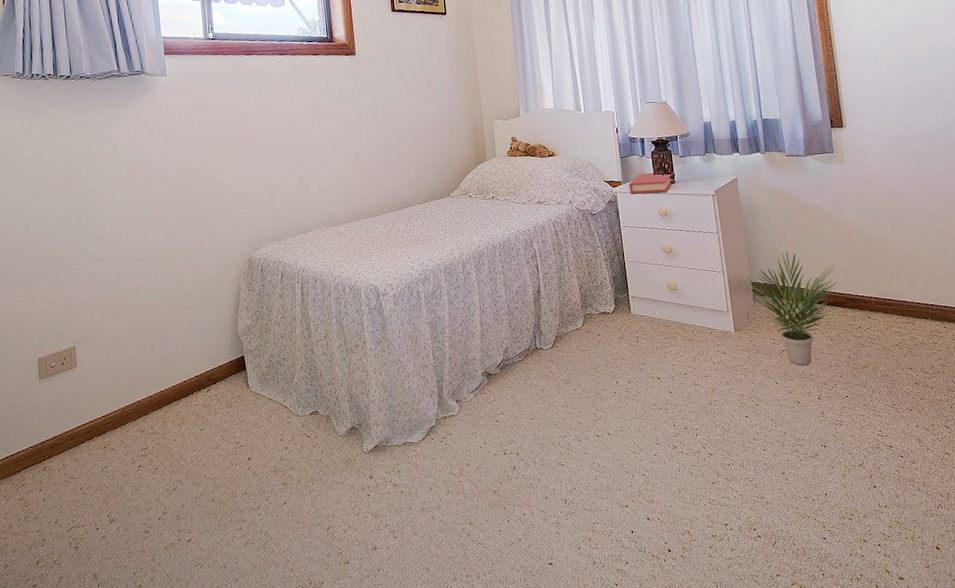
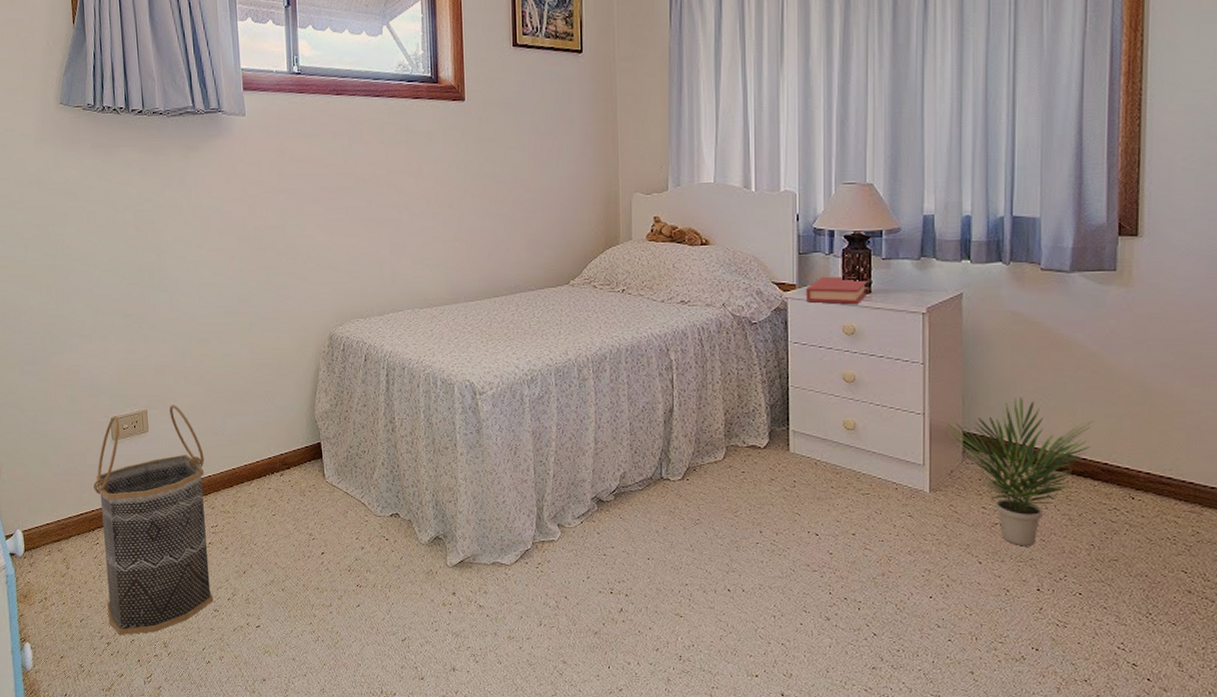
basket: none [19,338,144,575] -> present [93,405,214,636]

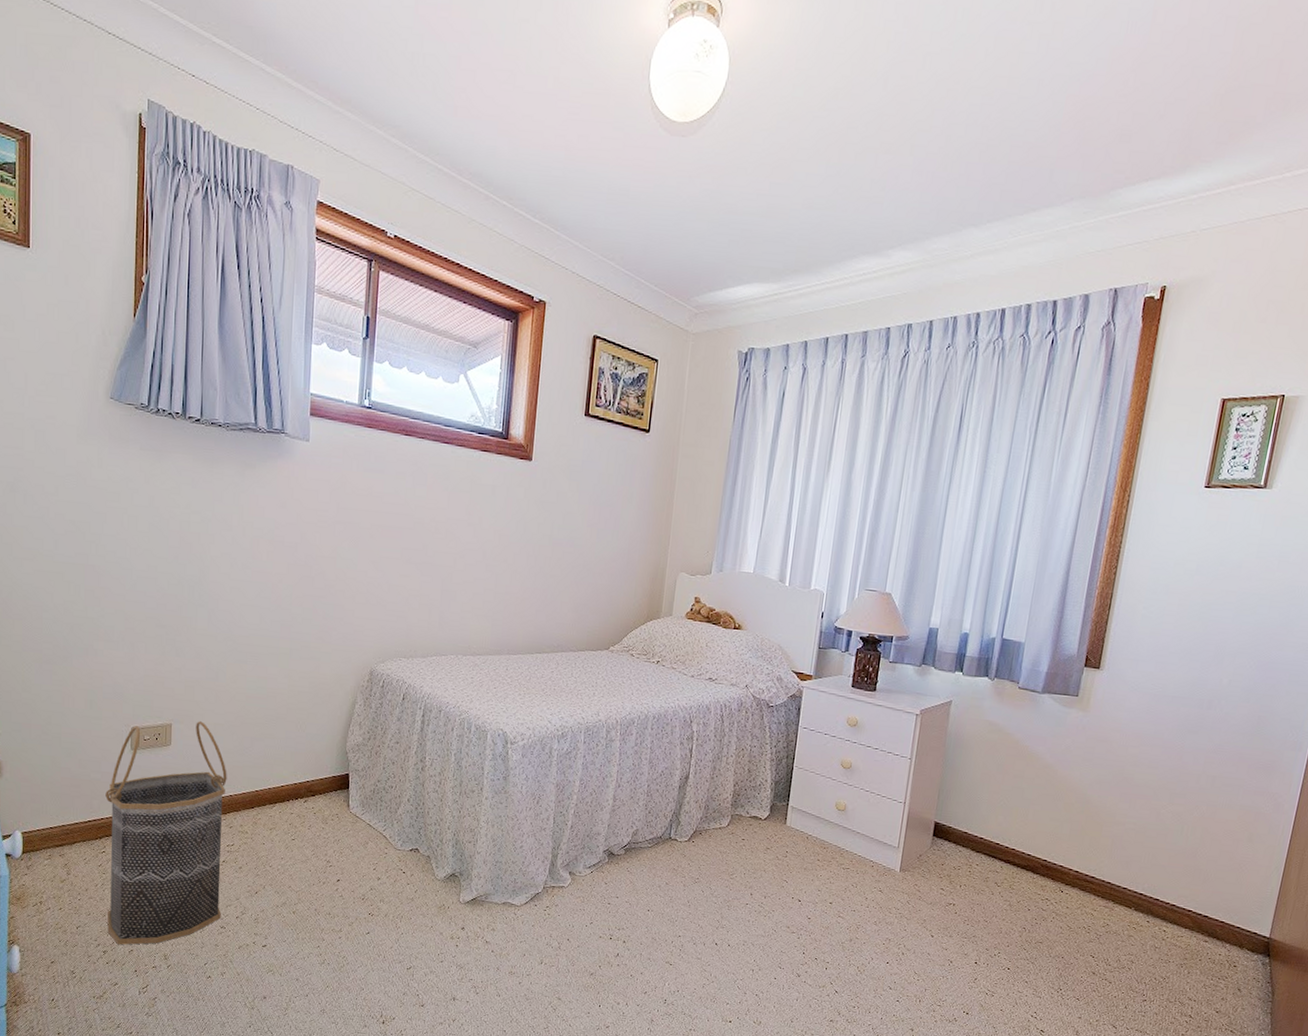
book: present [805,276,871,304] -> none [819,671,878,699]
potted plant: present [946,397,1093,546] -> none [920,796,1041,925]

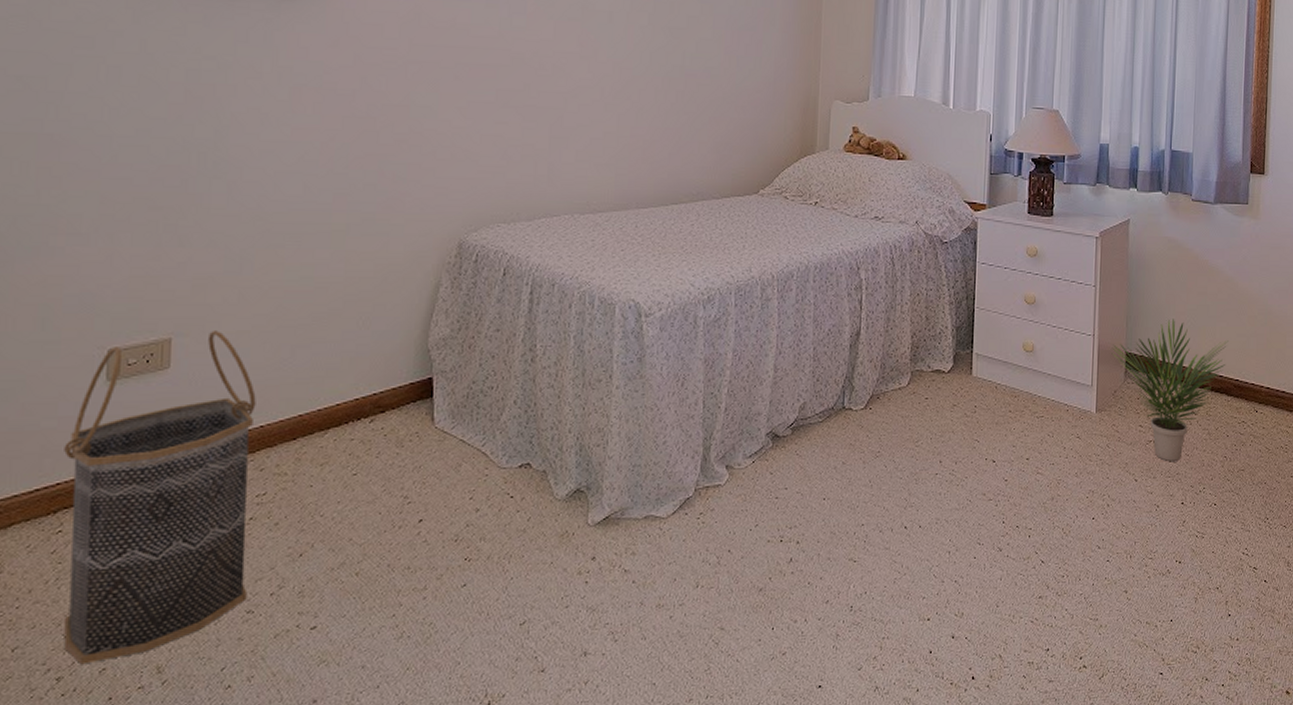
potted plant: none [920,796,1041,925] -> present [1111,318,1228,461]

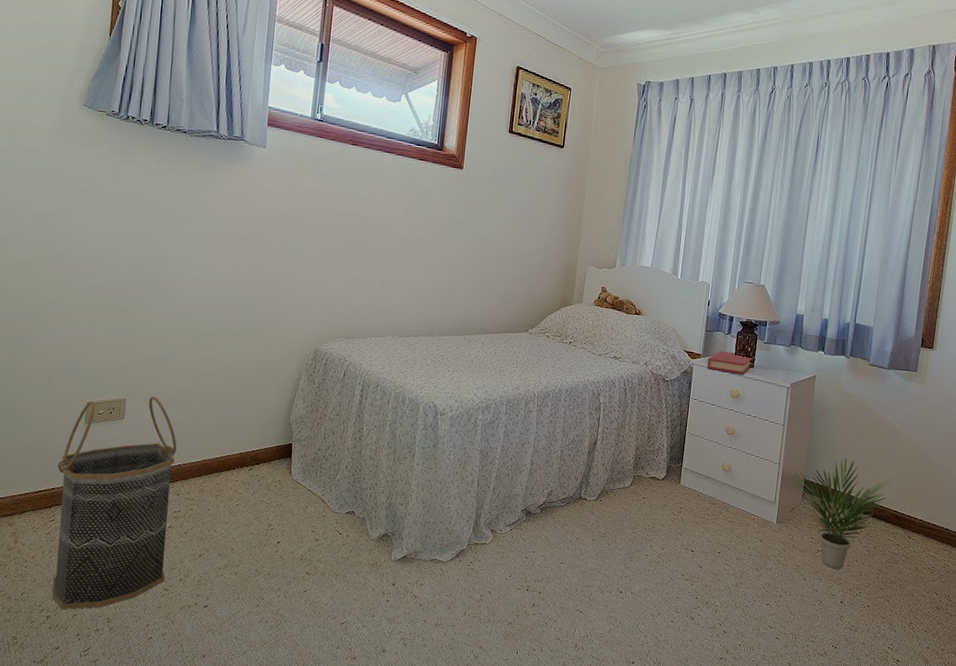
book: none [994,197,1053,226] -> present [707,350,755,375]

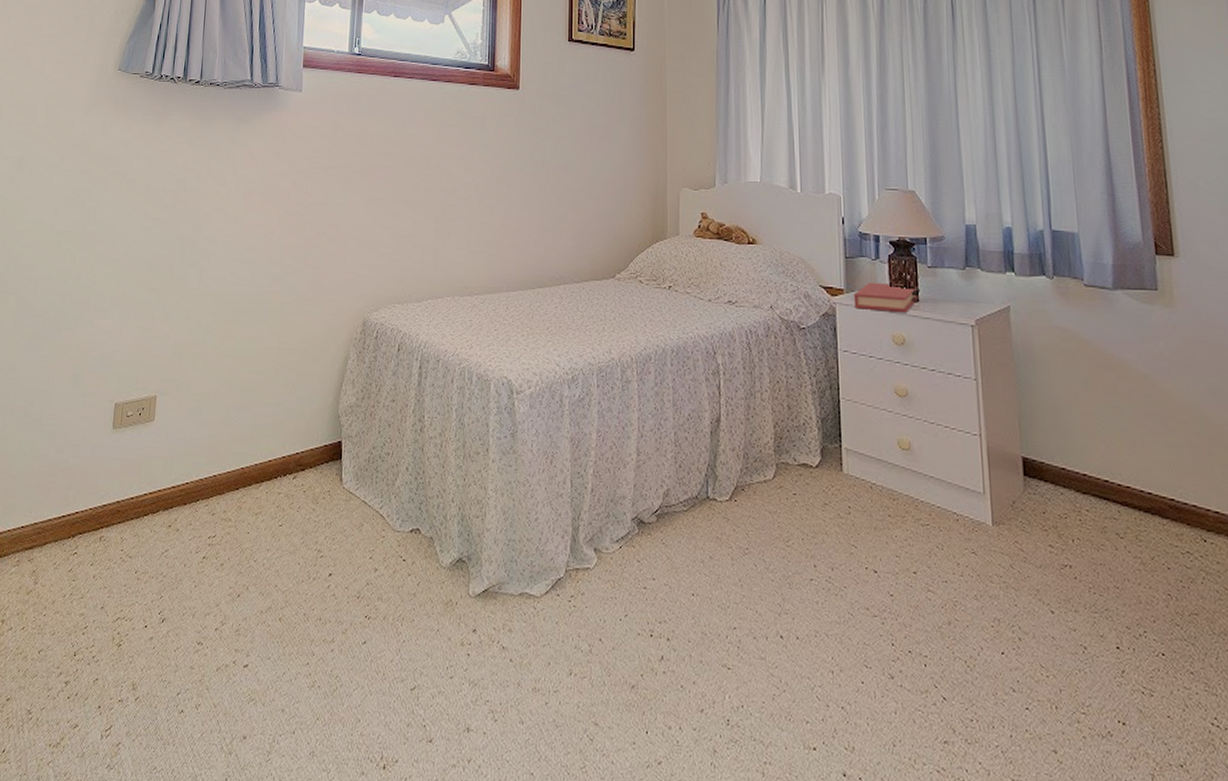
basket: present [52,396,177,610] -> none [72,391,212,673]
potted plant: present [793,457,891,569] -> none [1004,420,1155,593]

